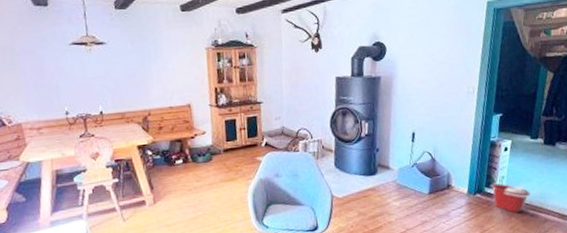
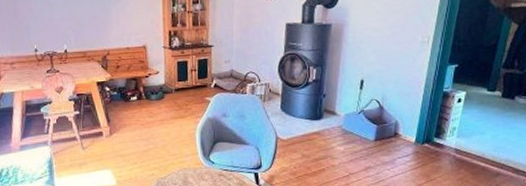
bucket: present [491,183,531,213] -> none [441,134,483,165]

